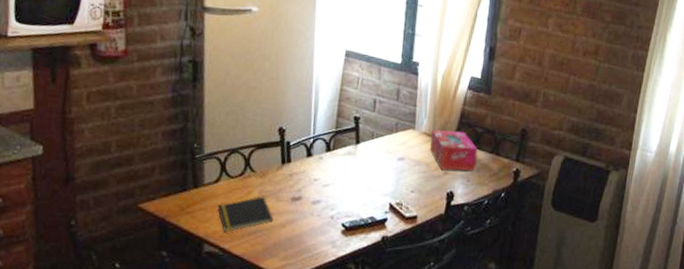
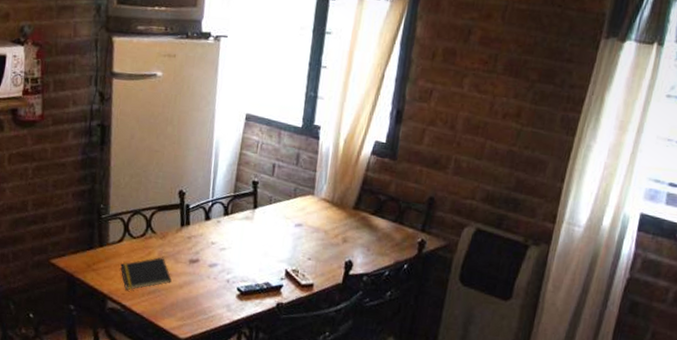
tissue box: present [430,129,478,171] -> none [329,196,380,240]

